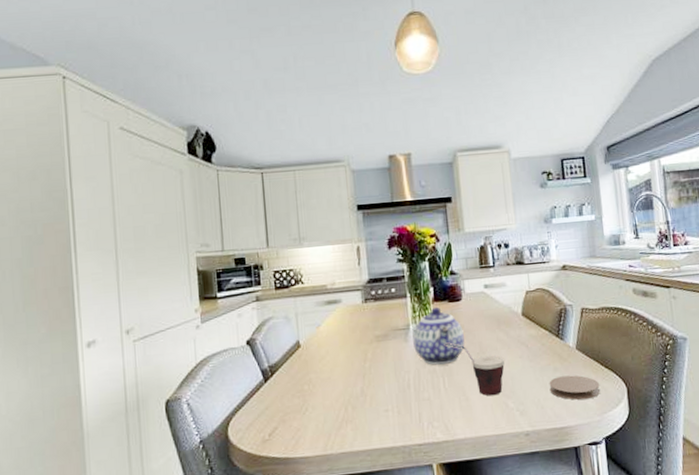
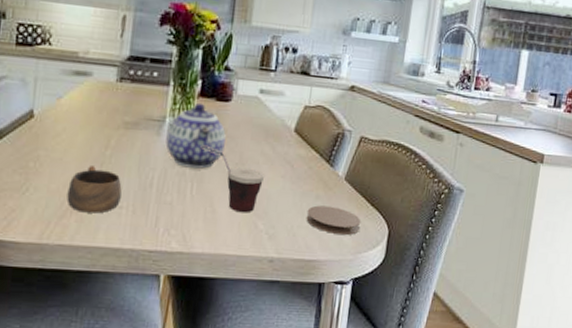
cup: none [340,379,386,421] -> present [67,166,122,214]

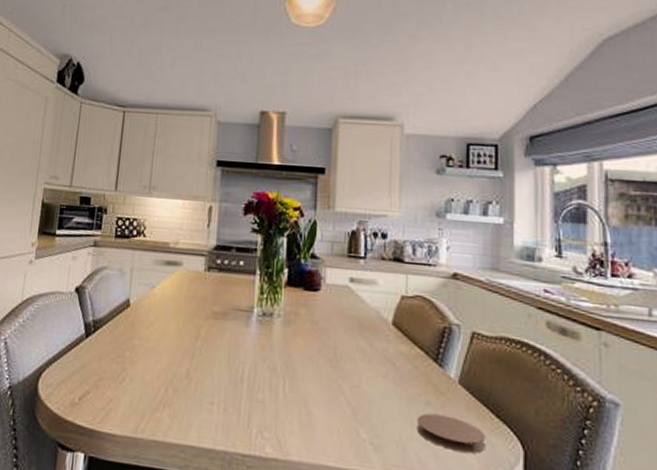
cup: present [67,166,122,214] -> none [160,357,213,409]
teapot: present [166,102,226,169] -> none [255,292,317,364]
cup: present [200,145,265,213] -> none [291,338,364,418]

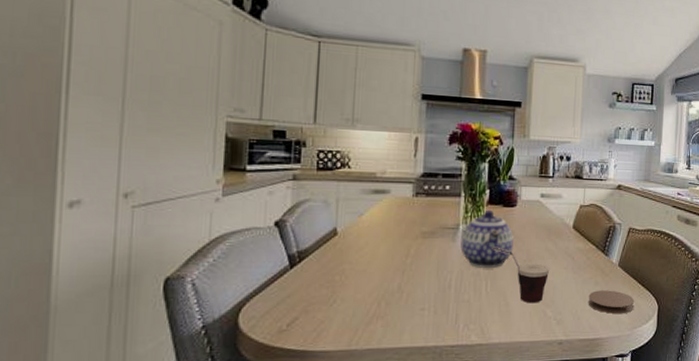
teapot: none [255,292,317,364] -> present [460,209,514,268]
cup: none [291,338,364,418] -> present [492,247,550,304]

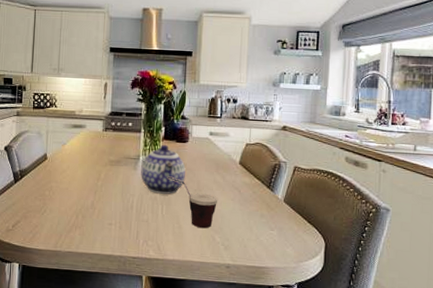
coaster: present [588,290,635,314] -> none [254,222,301,247]

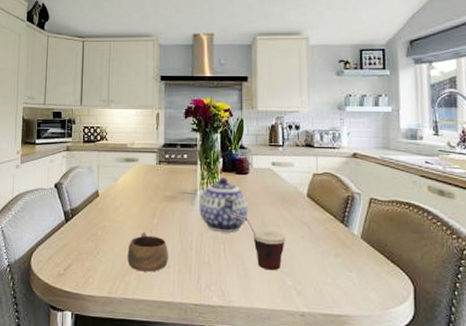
cup: none [72,193,111,229] -> present [127,233,168,272]

